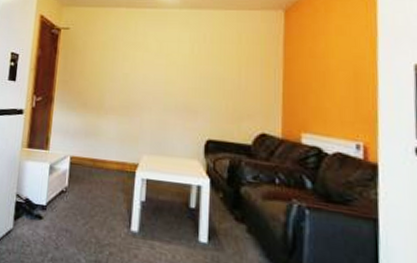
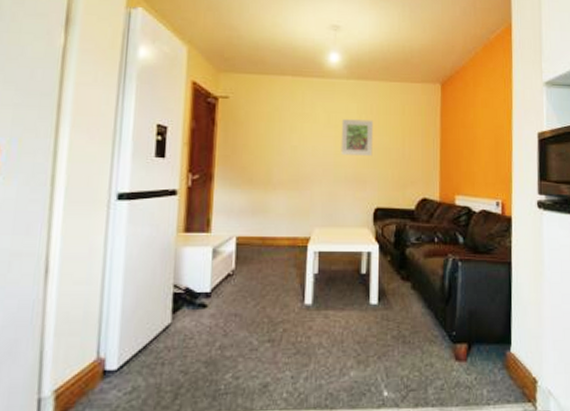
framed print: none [172,48,206,86] -> present [341,119,373,157]

